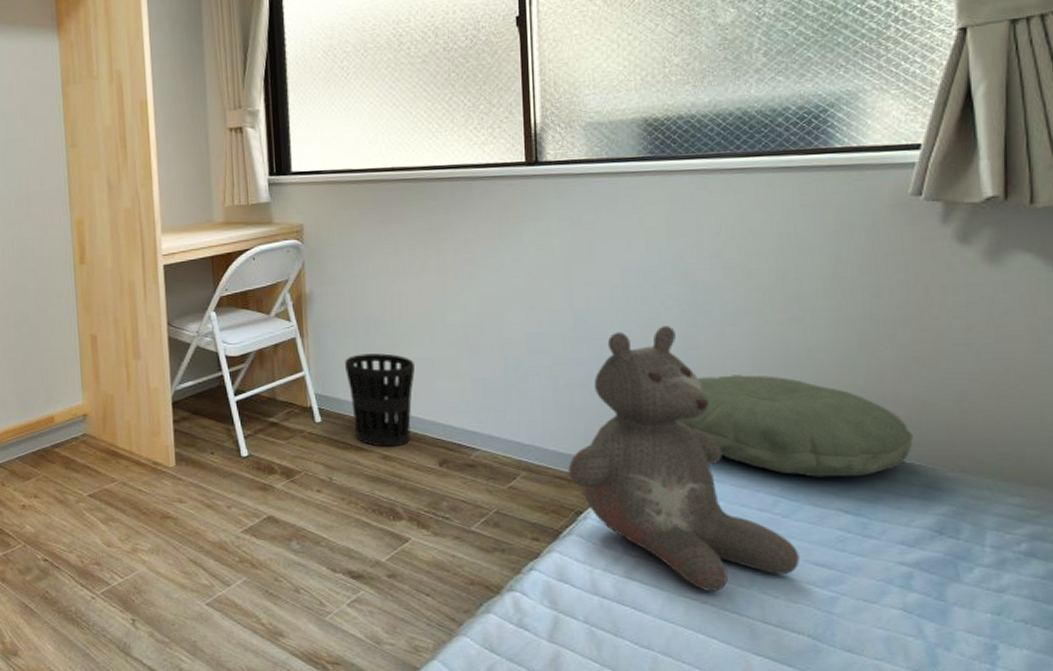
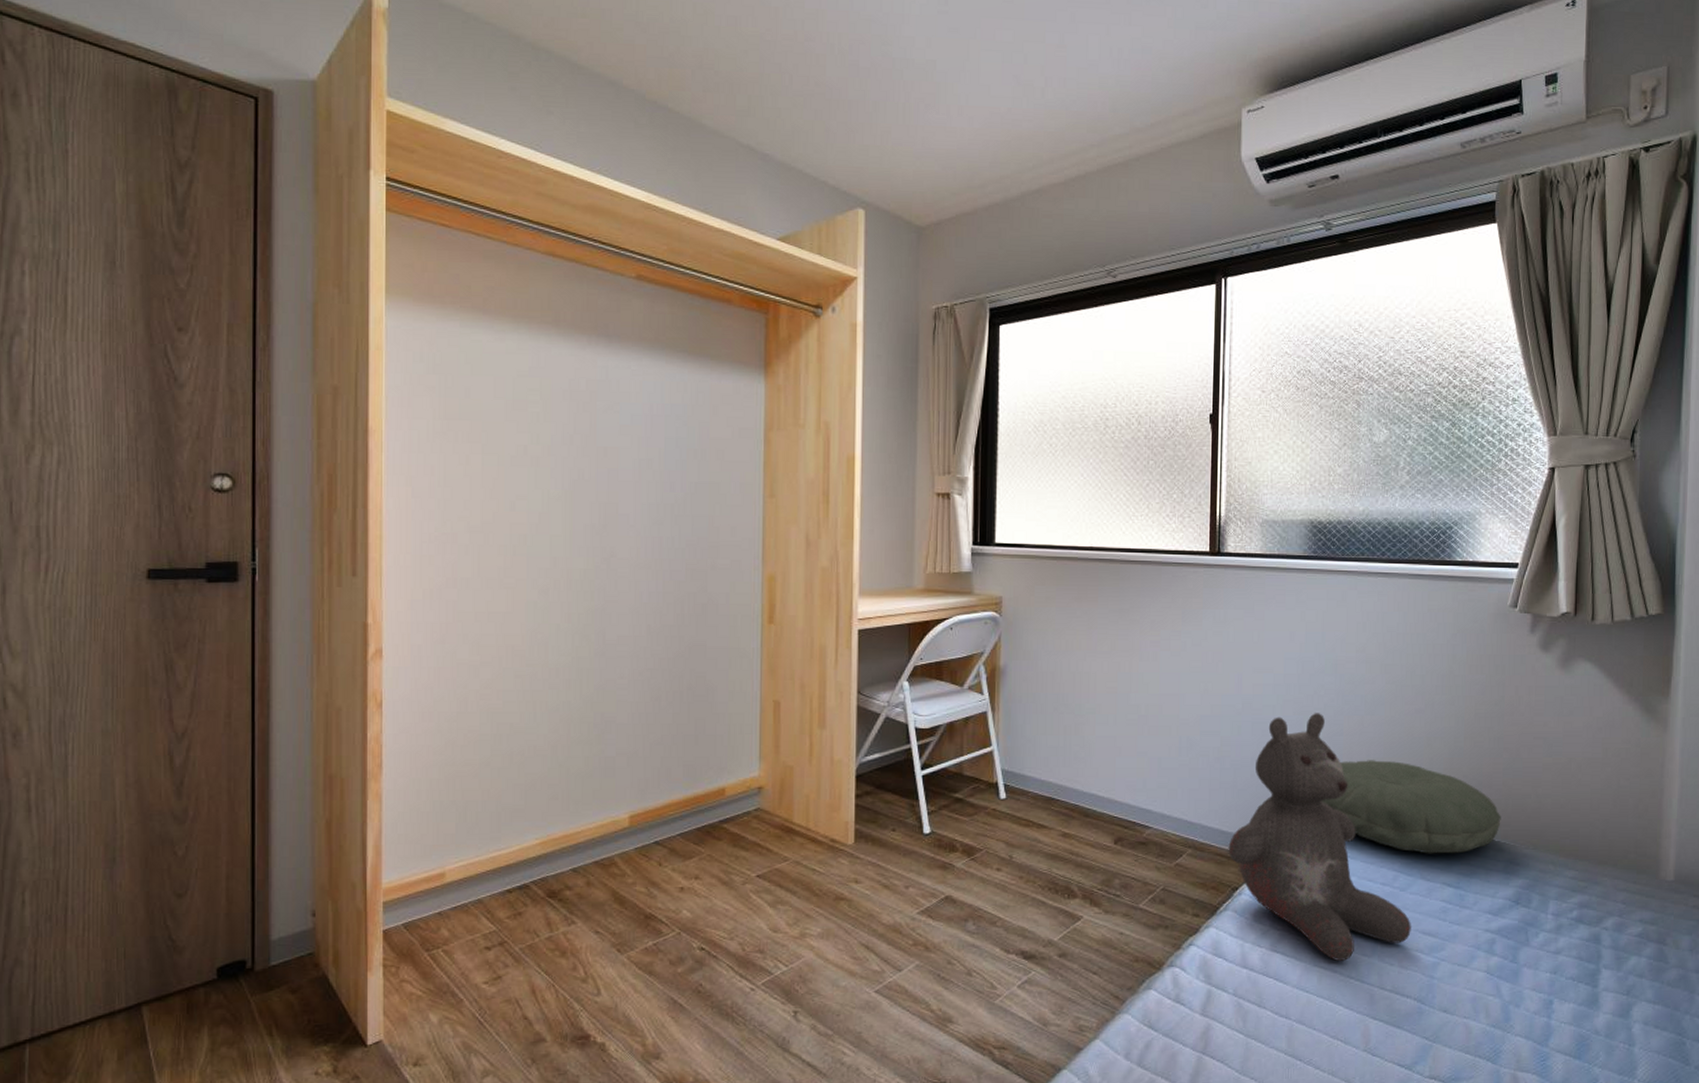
wastebasket: present [345,353,415,447] -> none [1033,730,1098,824]

